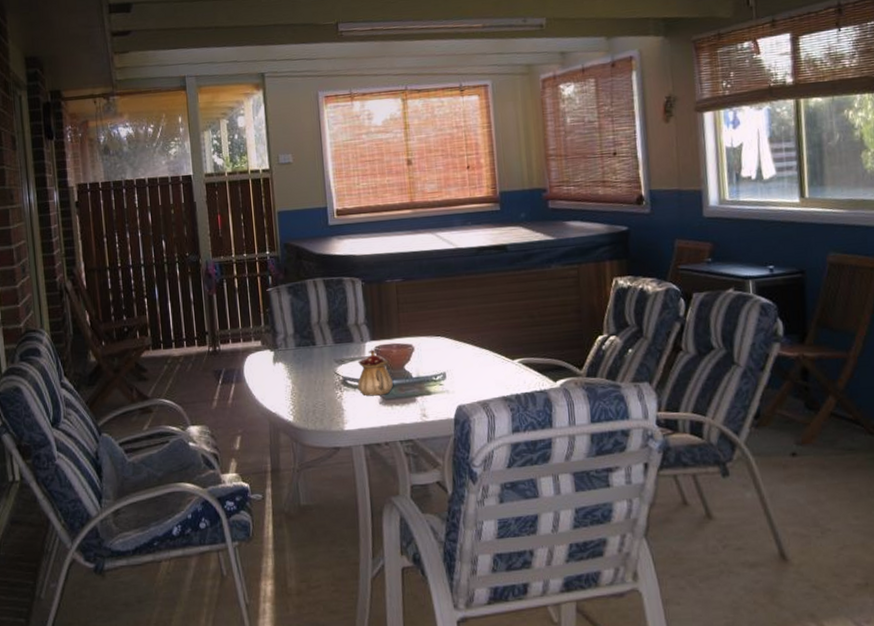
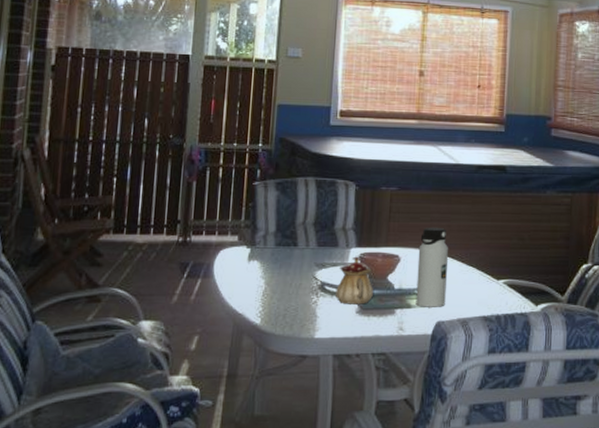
water bottle: none [430,313,464,393] -> present [416,227,448,307]

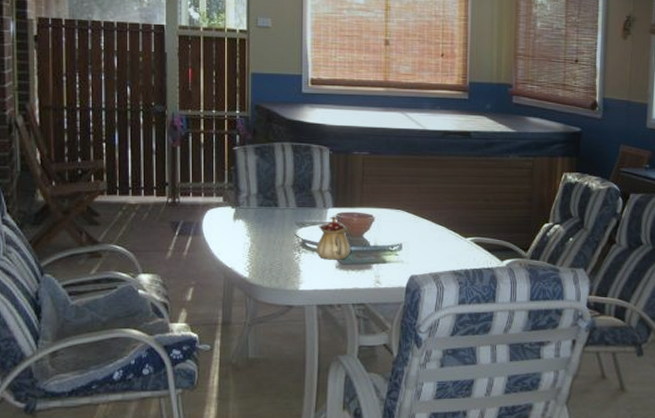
water bottle: present [416,227,448,307] -> none [390,189,418,263]

